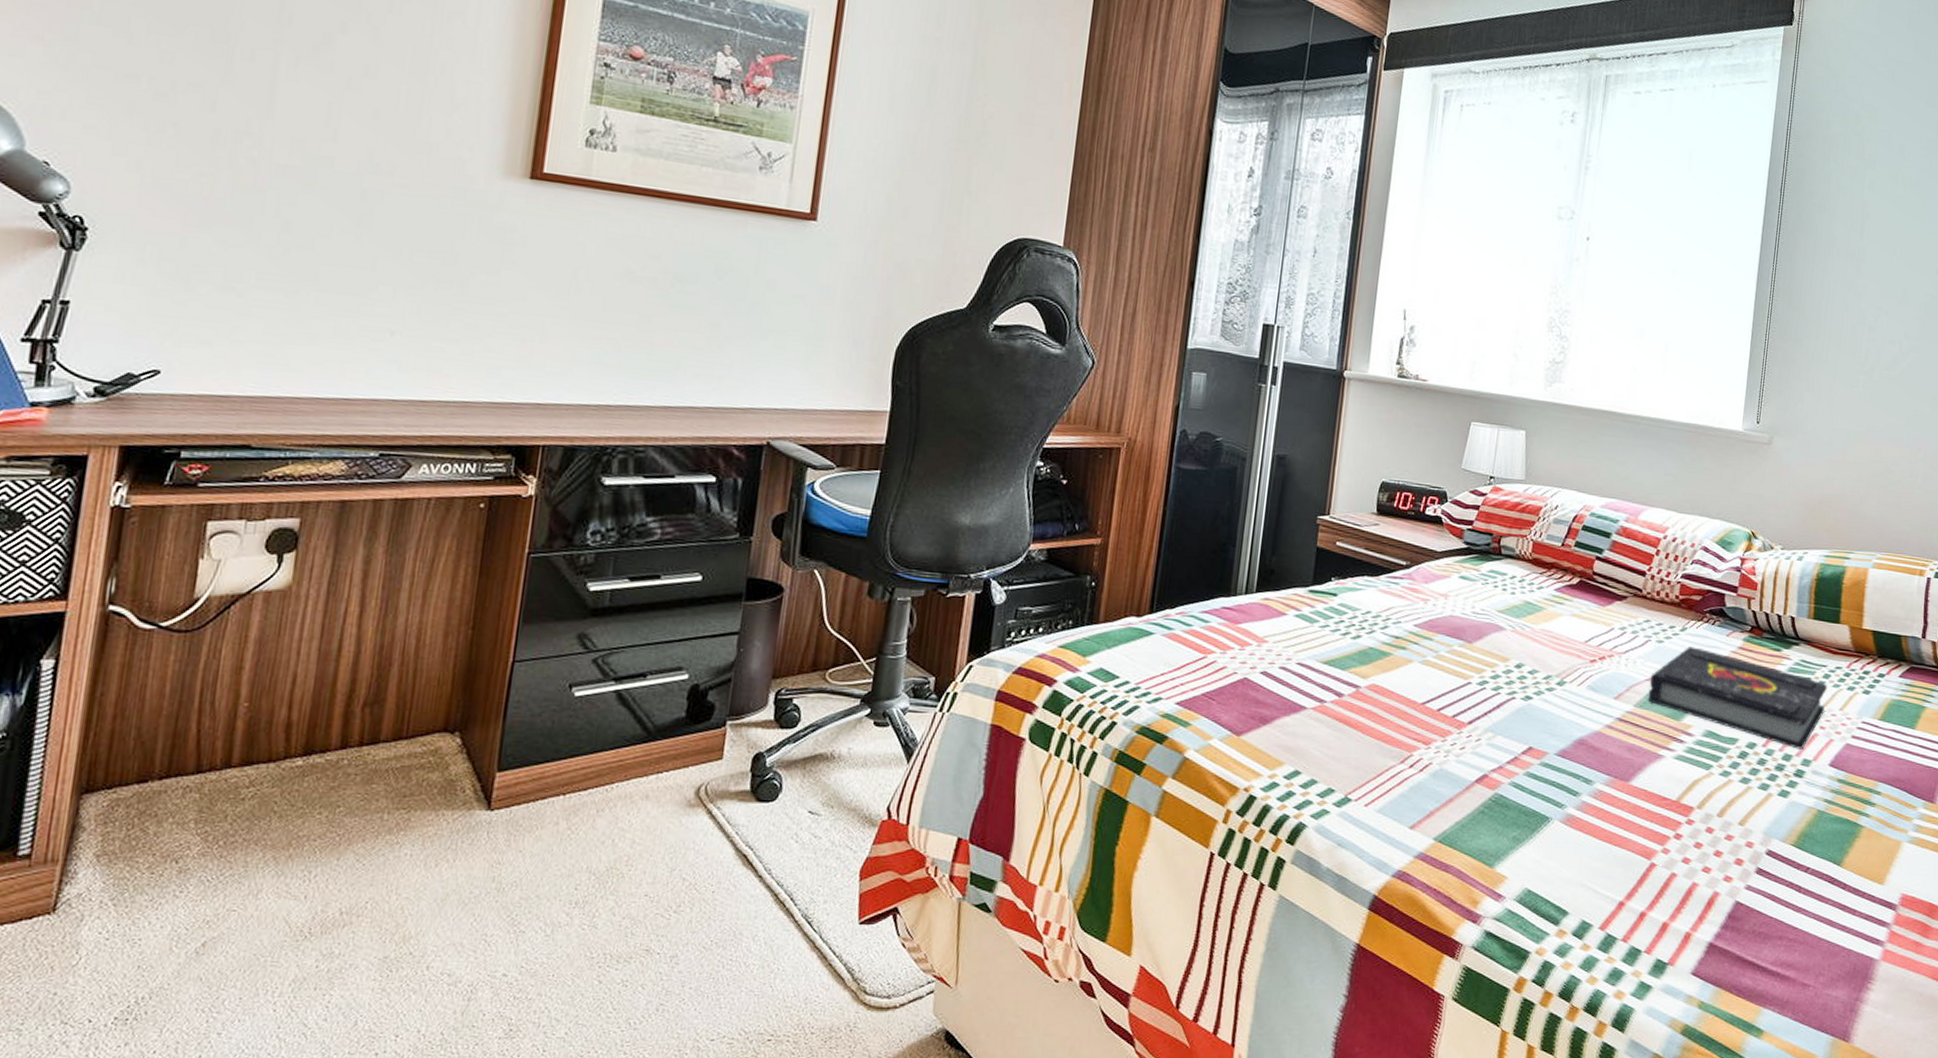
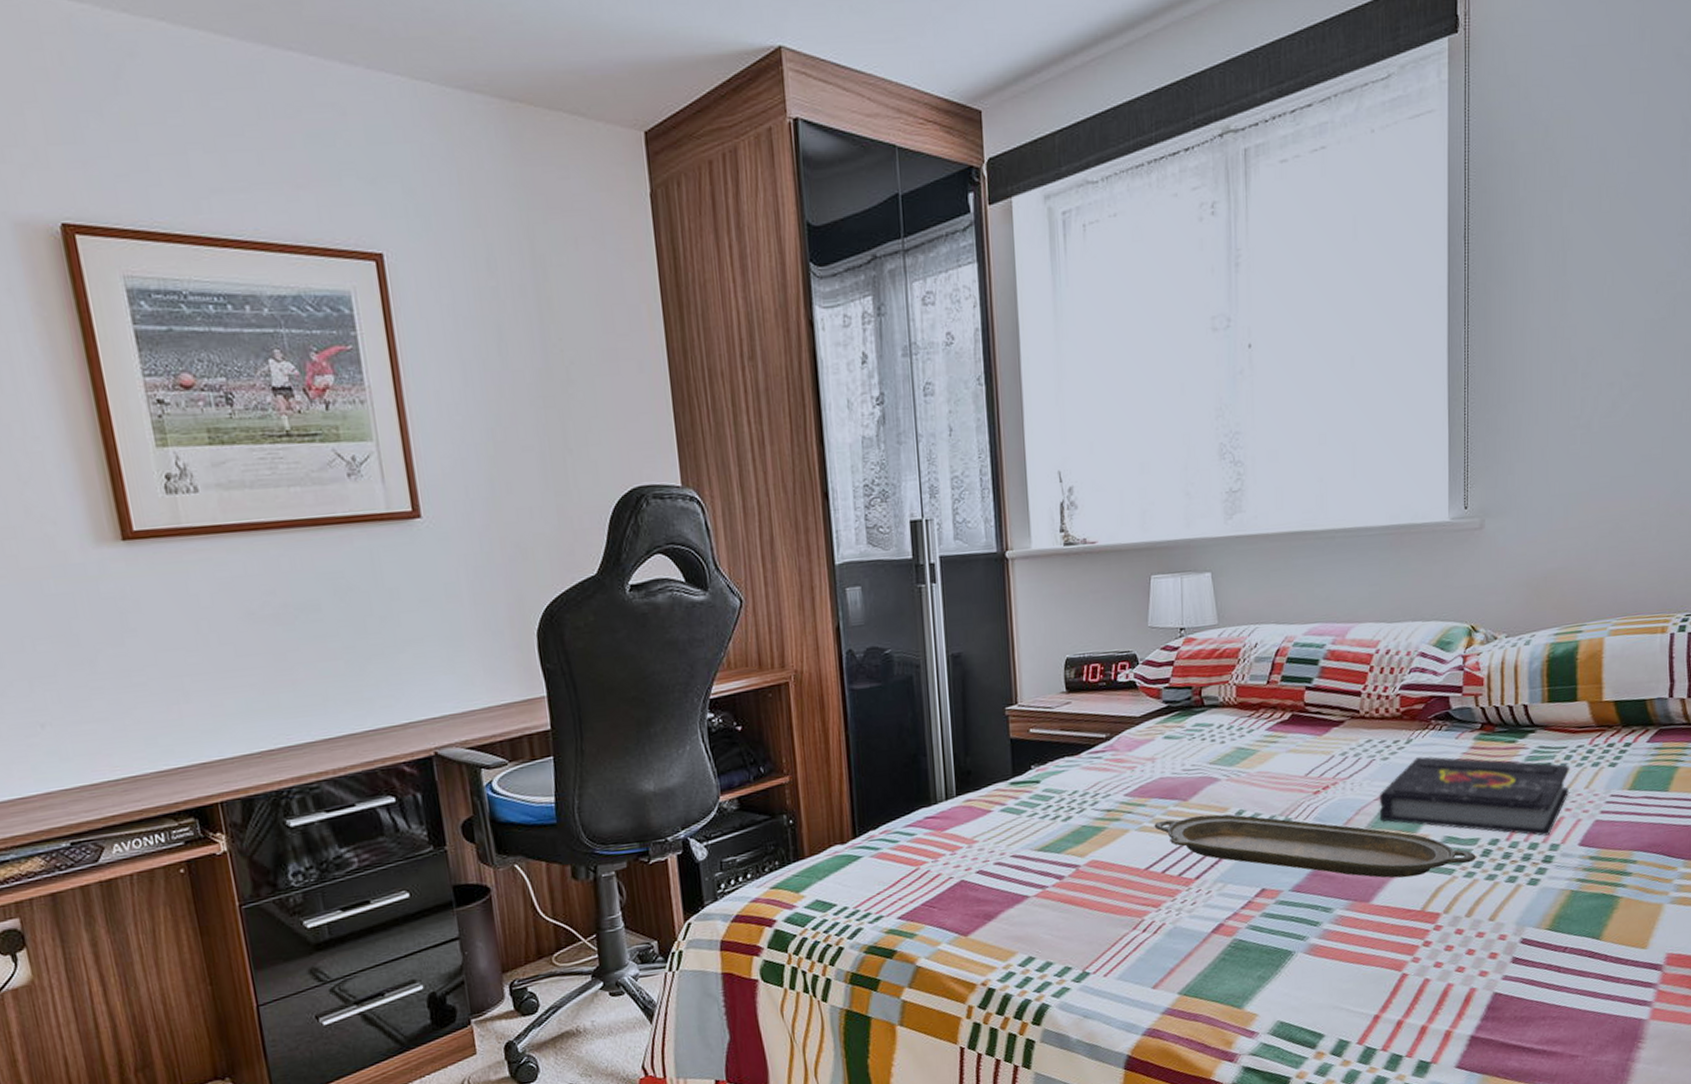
serving tray: none [1437,658,1733,765] -> present [1154,814,1476,878]

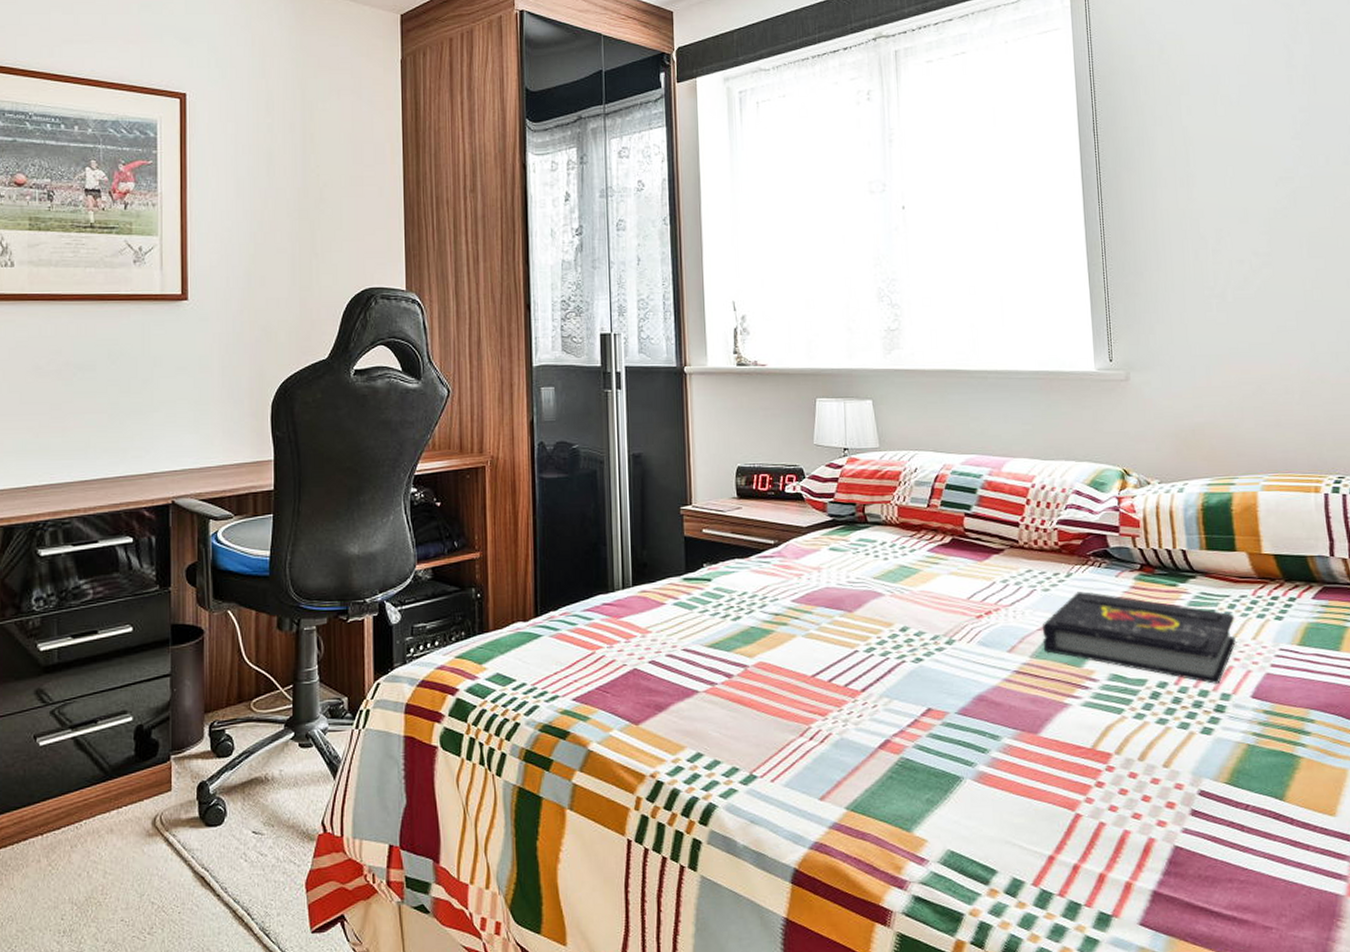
serving tray: present [1154,814,1476,878] -> none [820,628,1145,713]

